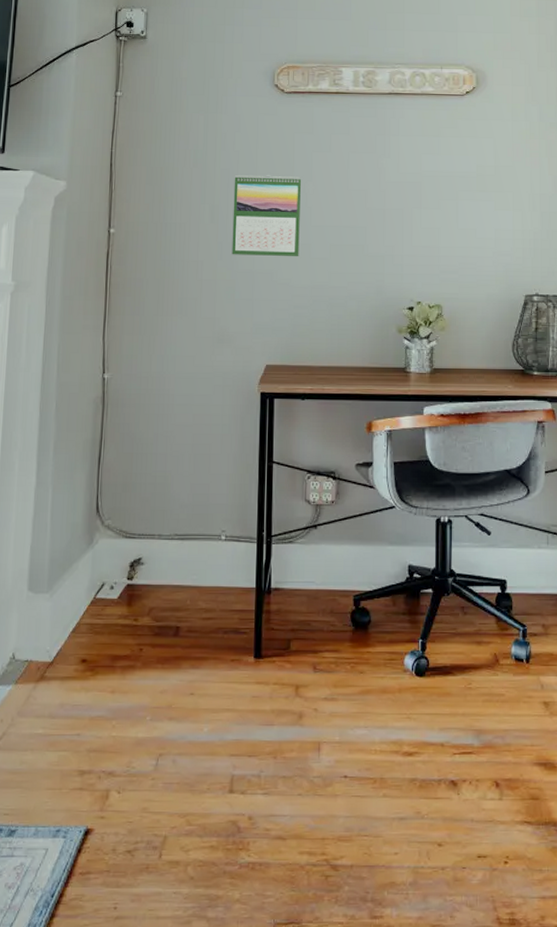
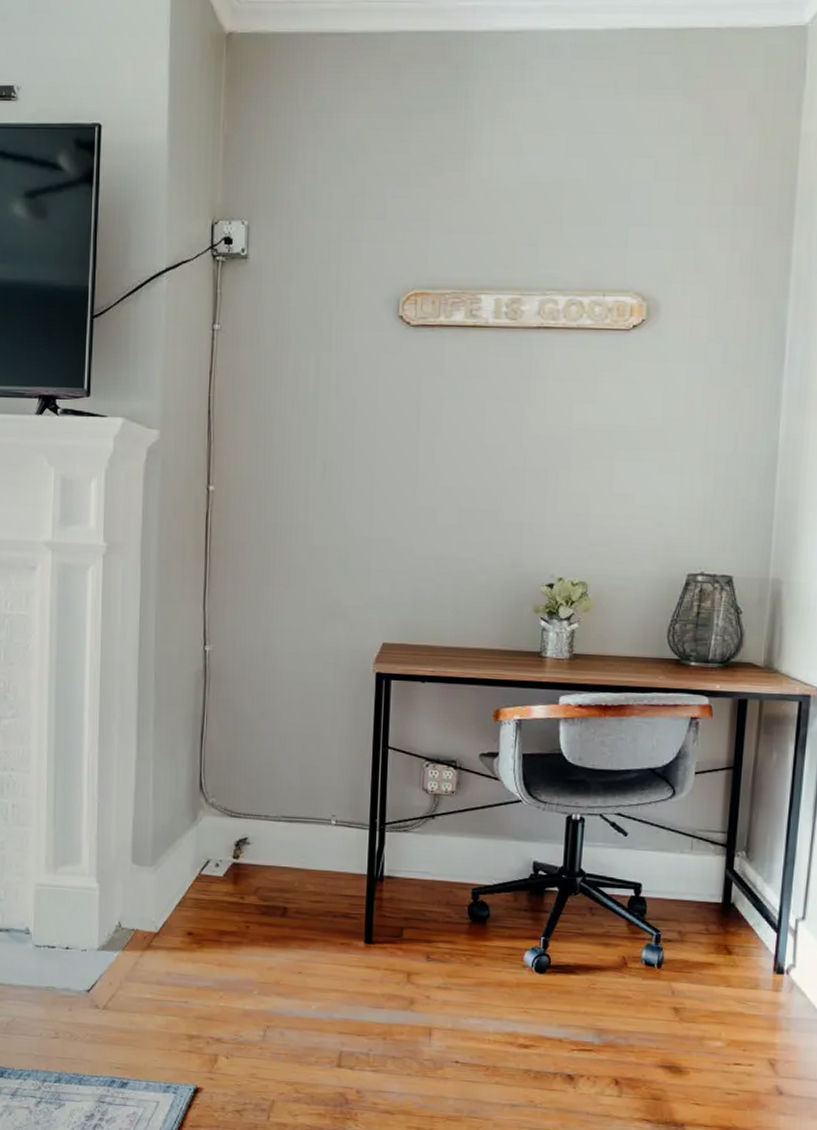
calendar: present [232,174,302,256] -> none [346,425,429,522]

